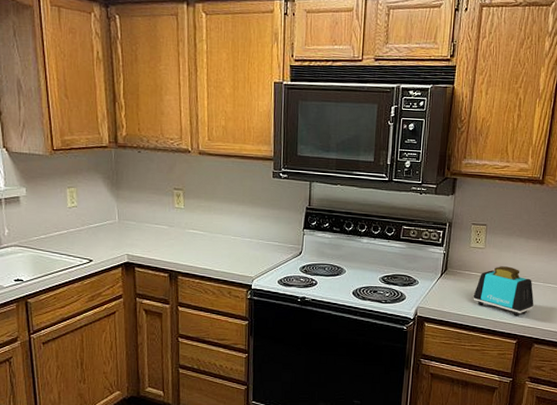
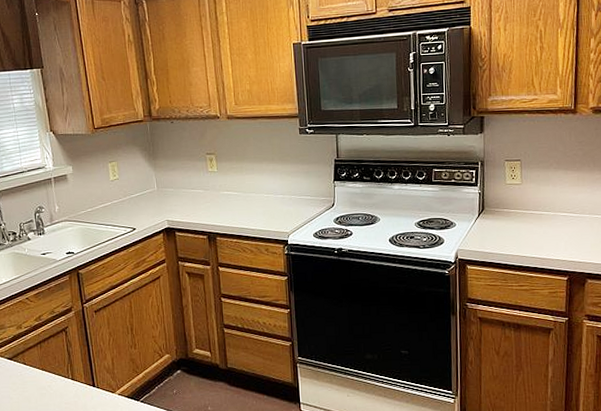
toaster: present [473,266,534,317] -> none [515,200,582,252]

